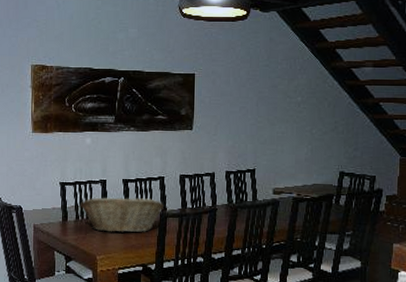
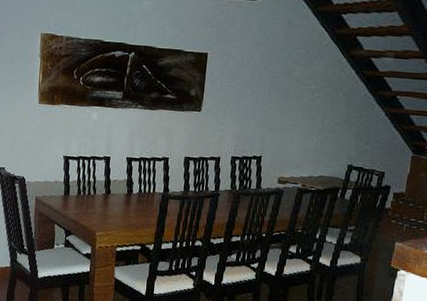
fruit basket: present [79,197,164,233] -> none [82,173,166,212]

